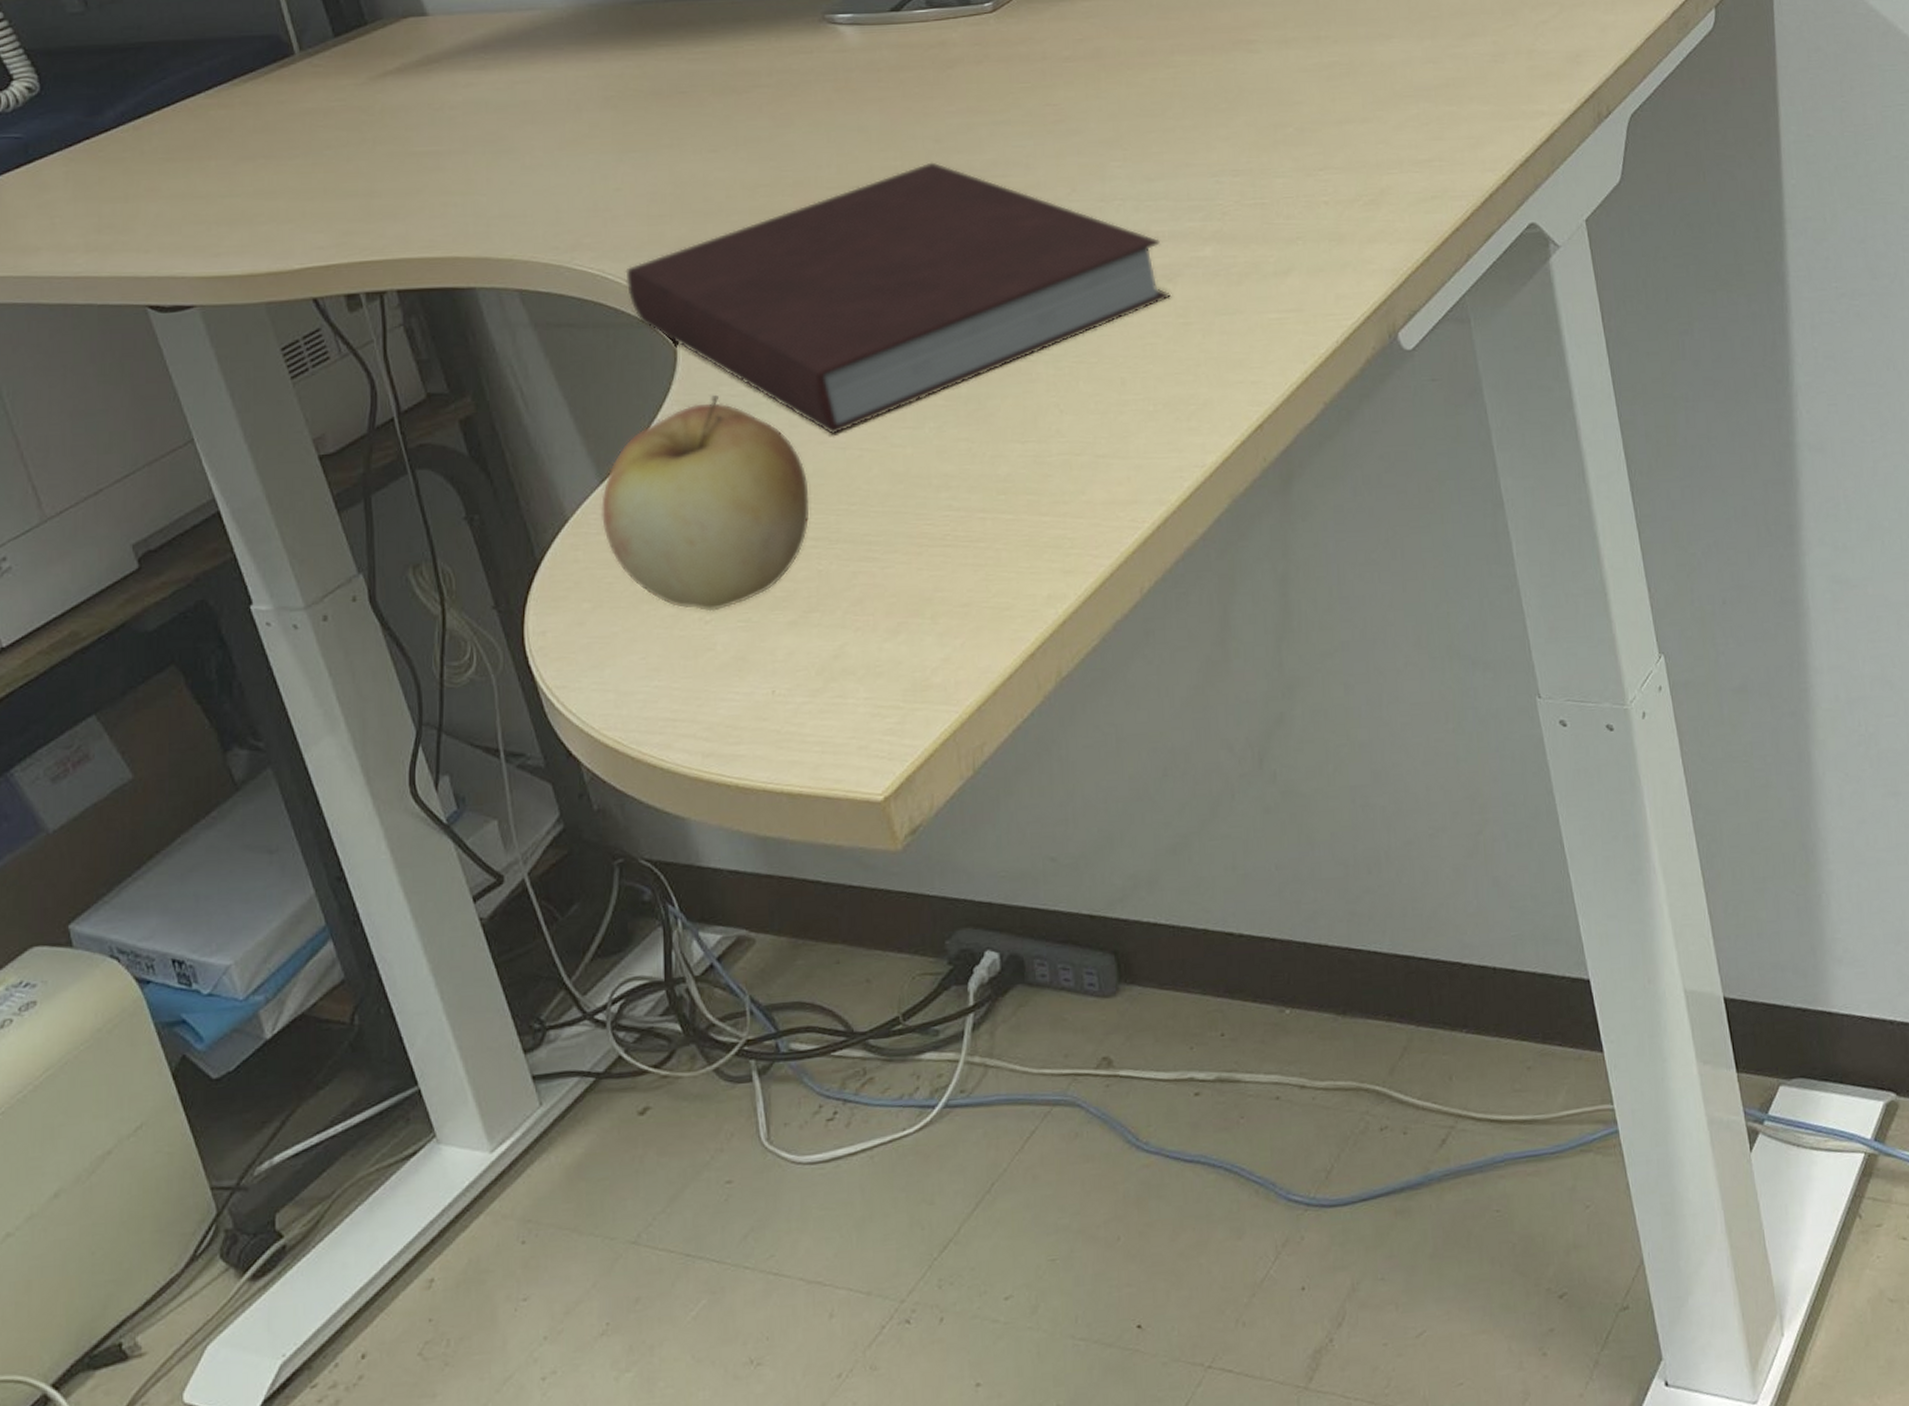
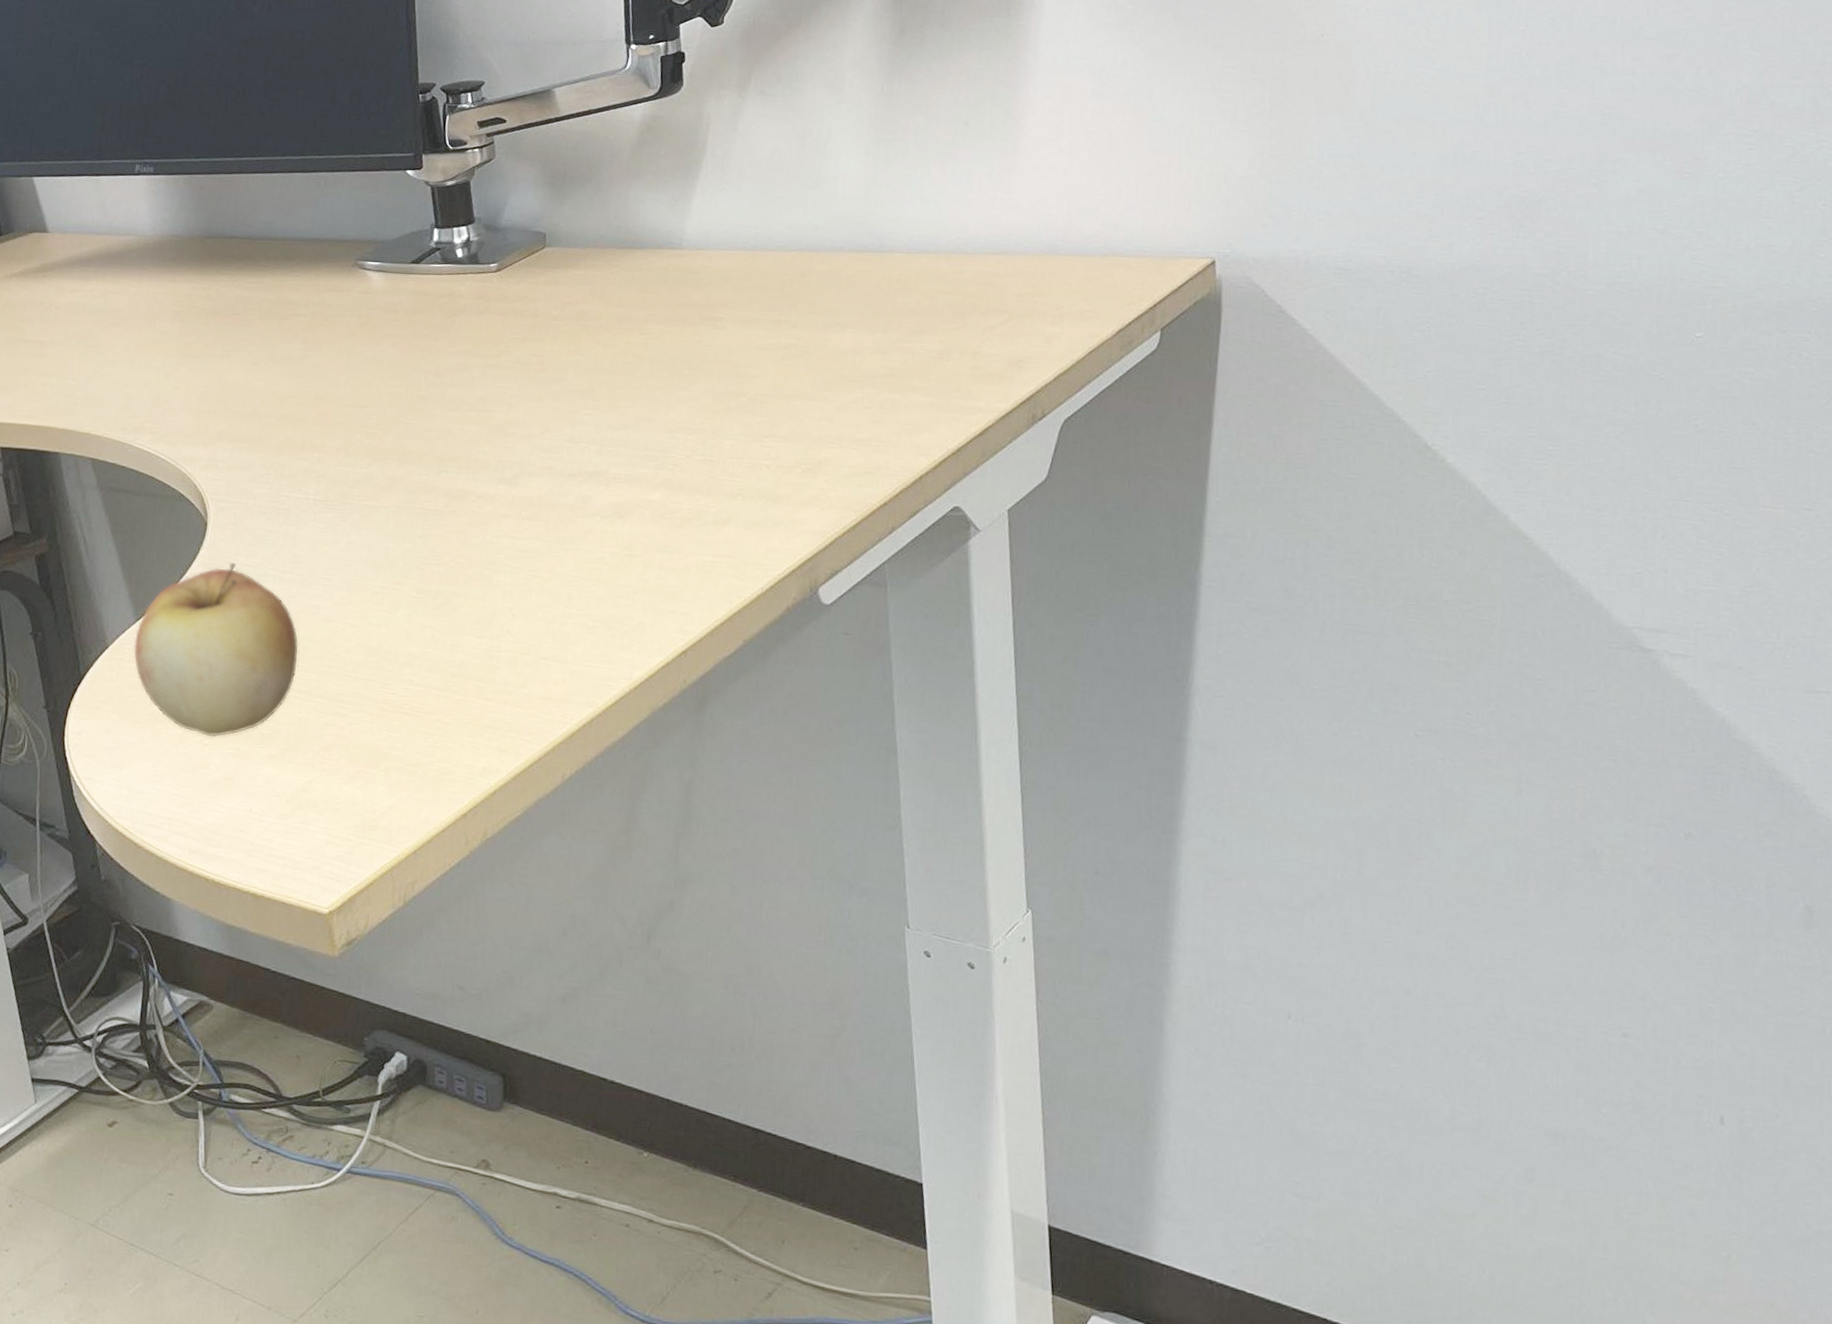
notebook: present [625,162,1171,434] -> none [174,393,620,608]

